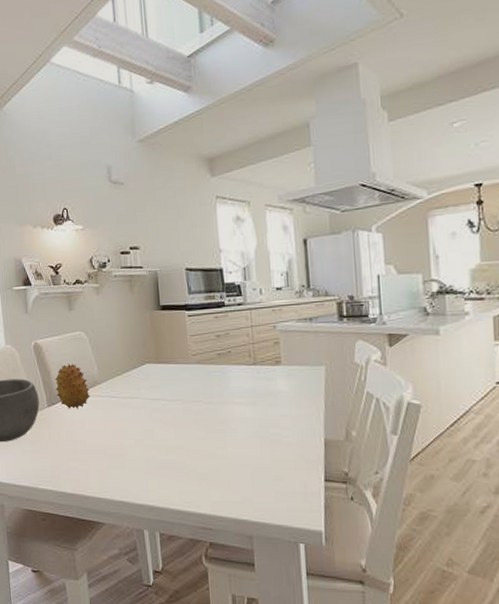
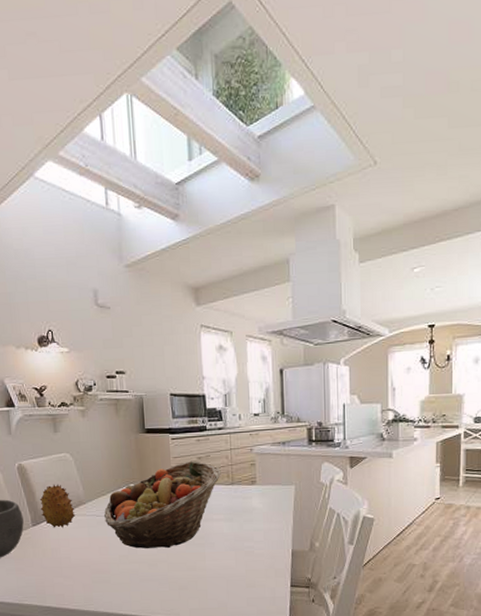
fruit basket: none [119,339,242,433] -> present [104,461,221,549]

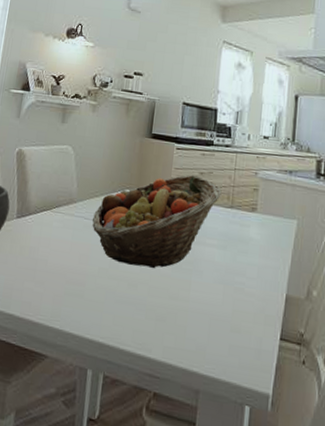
fruit: present [39,484,76,528] -> none [29,176,64,225]

